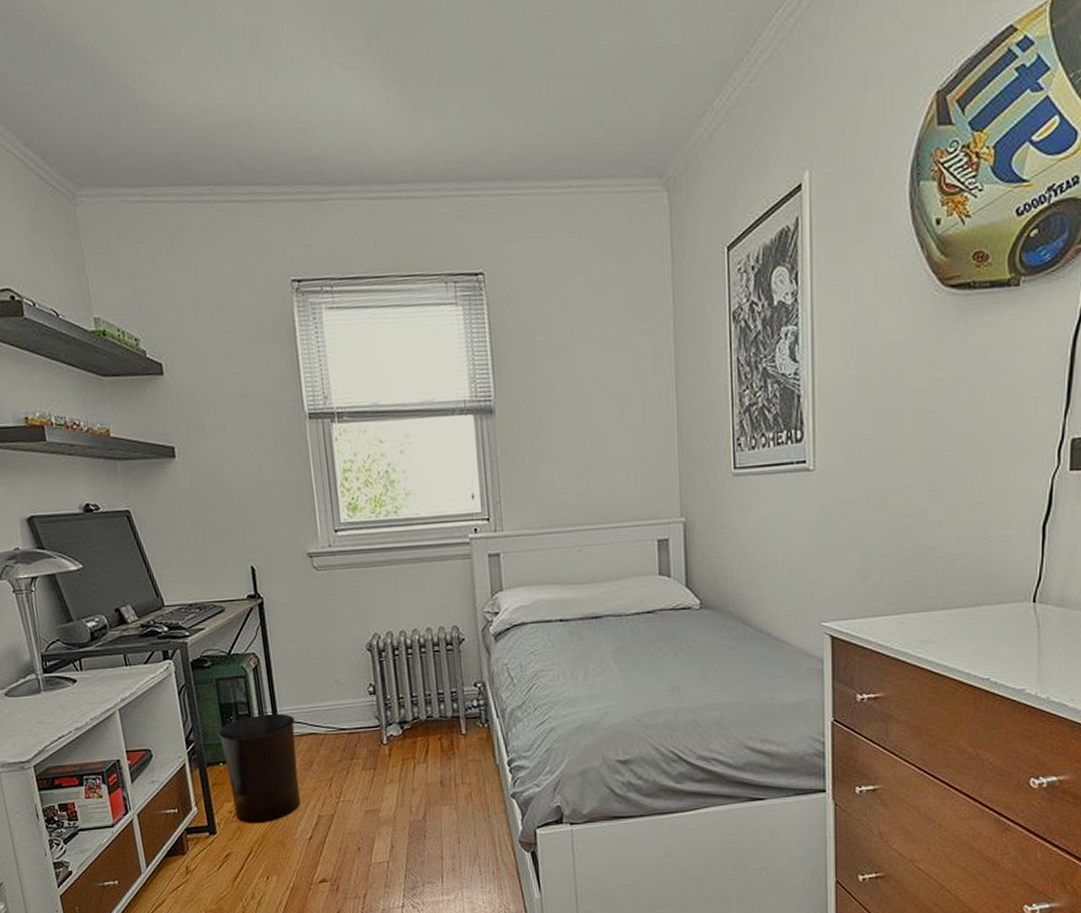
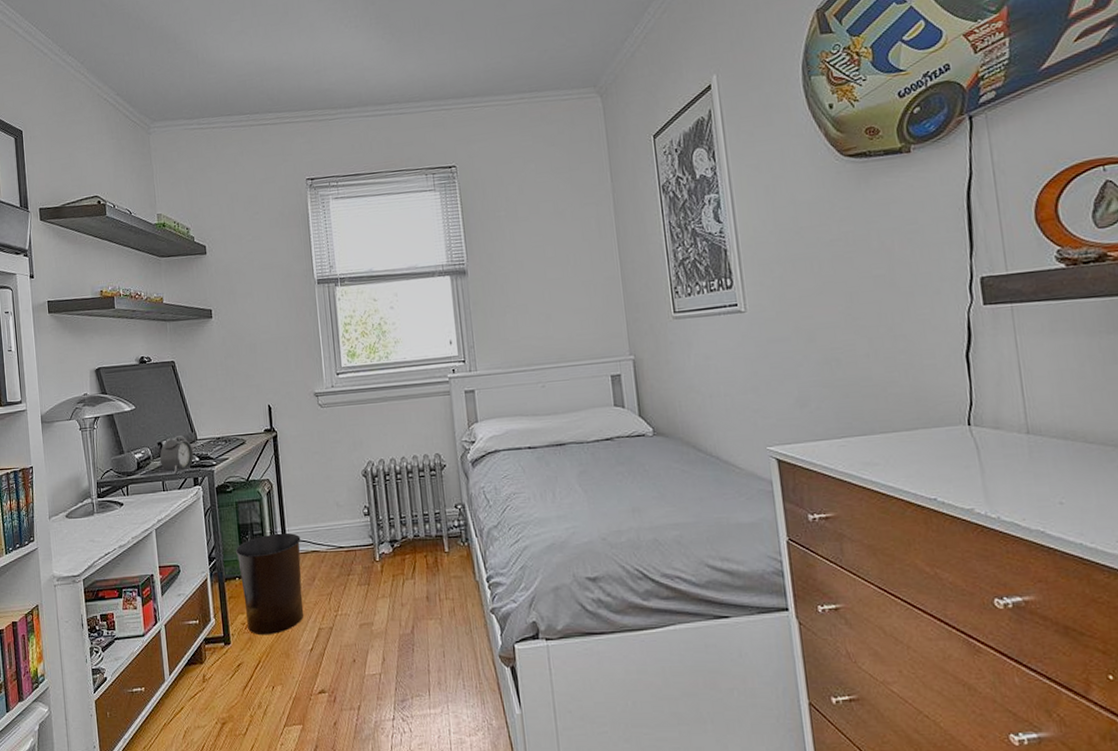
alarm clock: none [118,601,162,646] -> present [159,435,194,474]

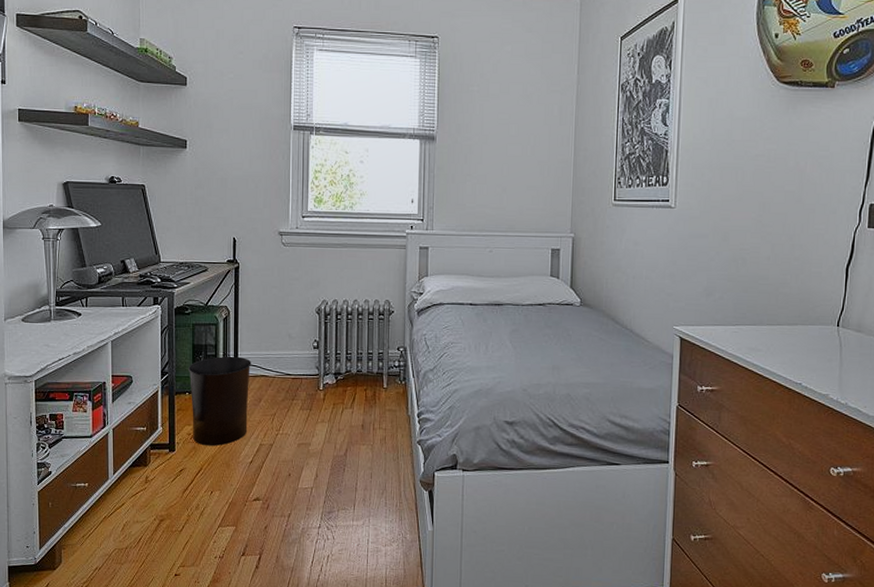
alarm clock: present [159,435,194,474] -> none [121,256,156,292]

